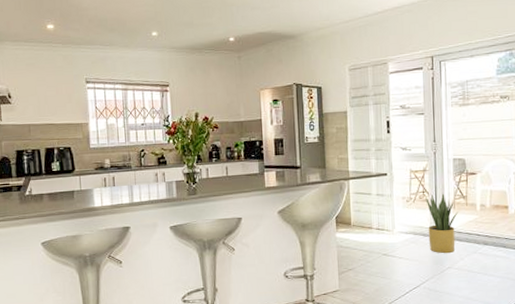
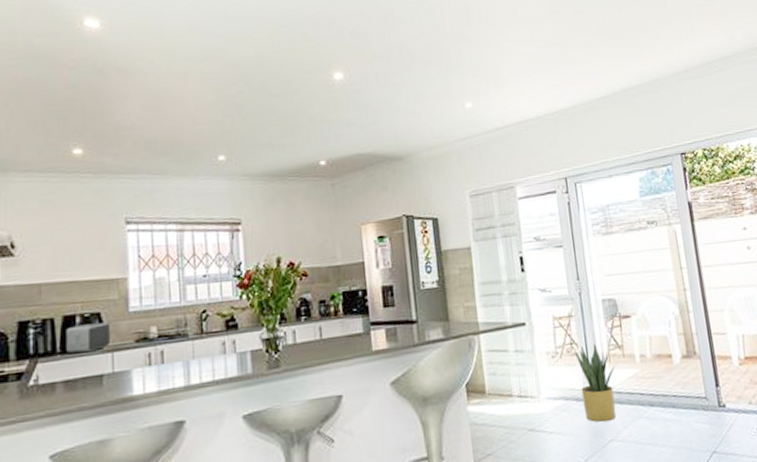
toaster: none [48,154,78,175] -> present [66,322,111,353]

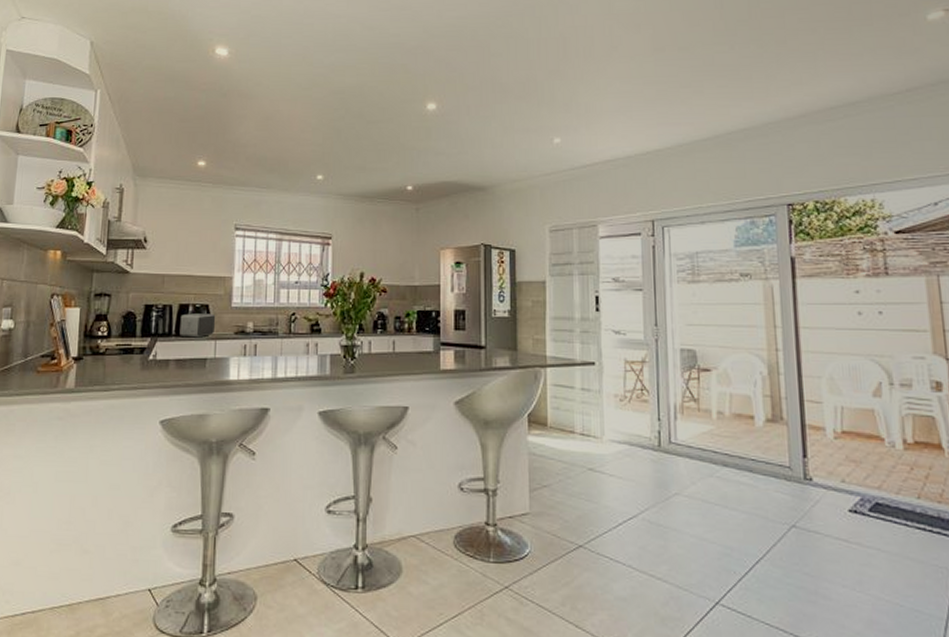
planter: present [574,343,616,422] -> none [644,393,689,473]

